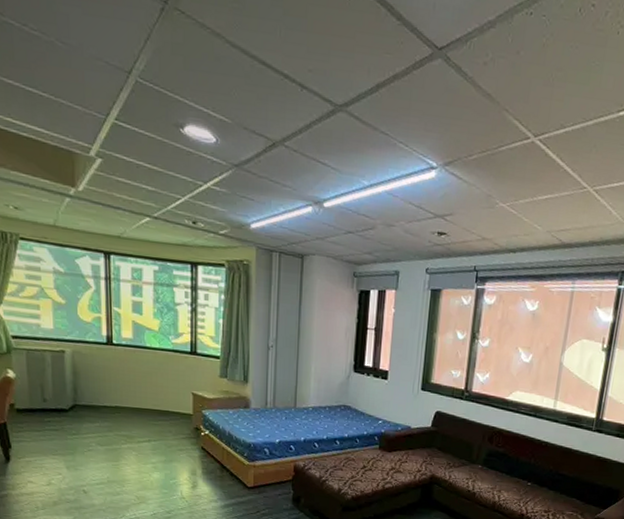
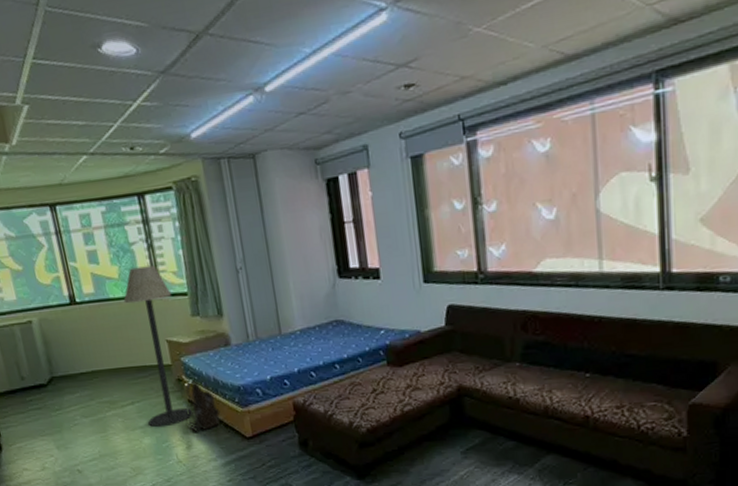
floor lamp: none [159,324,206,467] -> present [123,265,193,428]
shoulder bag: none [195,431,229,476] -> present [185,380,221,433]

